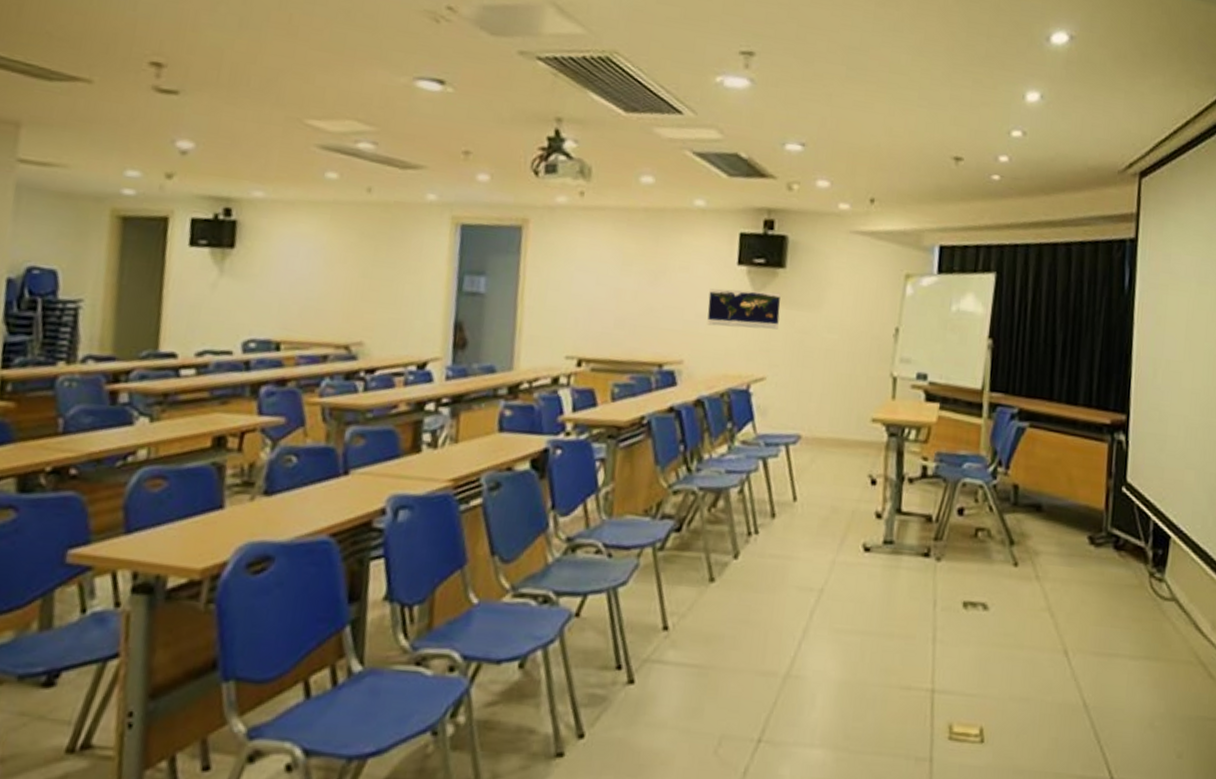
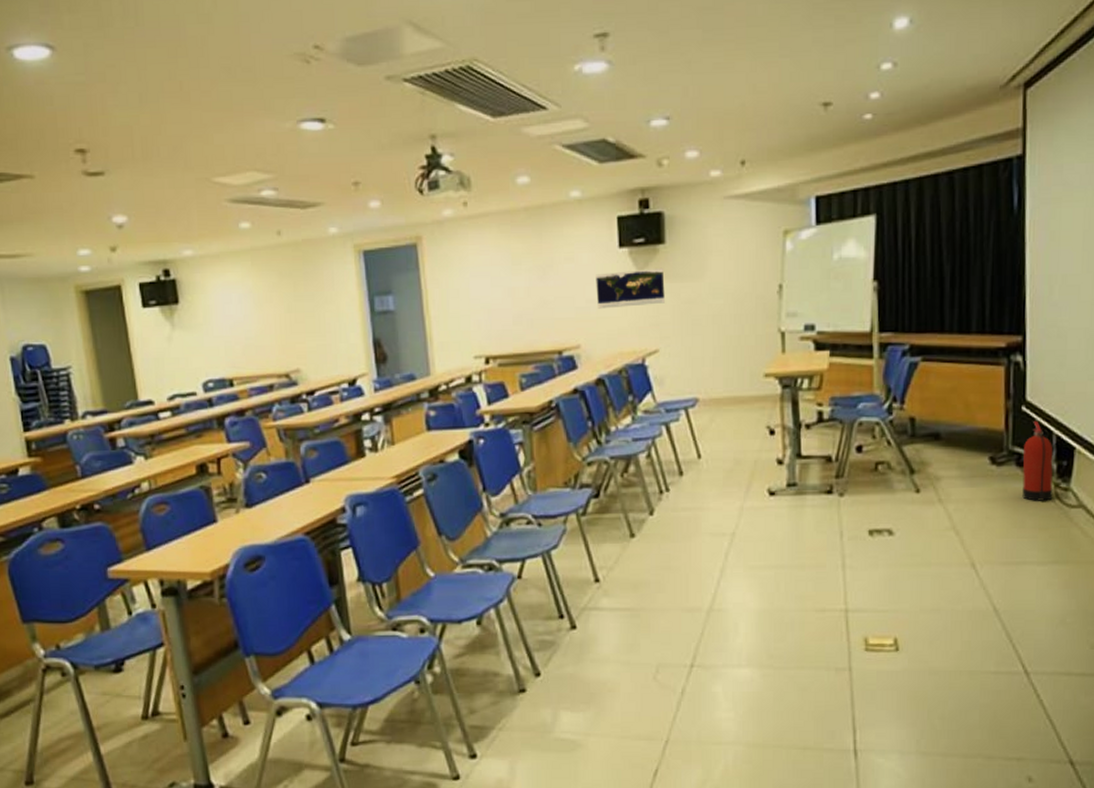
fire extinguisher: none [1118,503,1150,590] -> present [1022,420,1053,501]

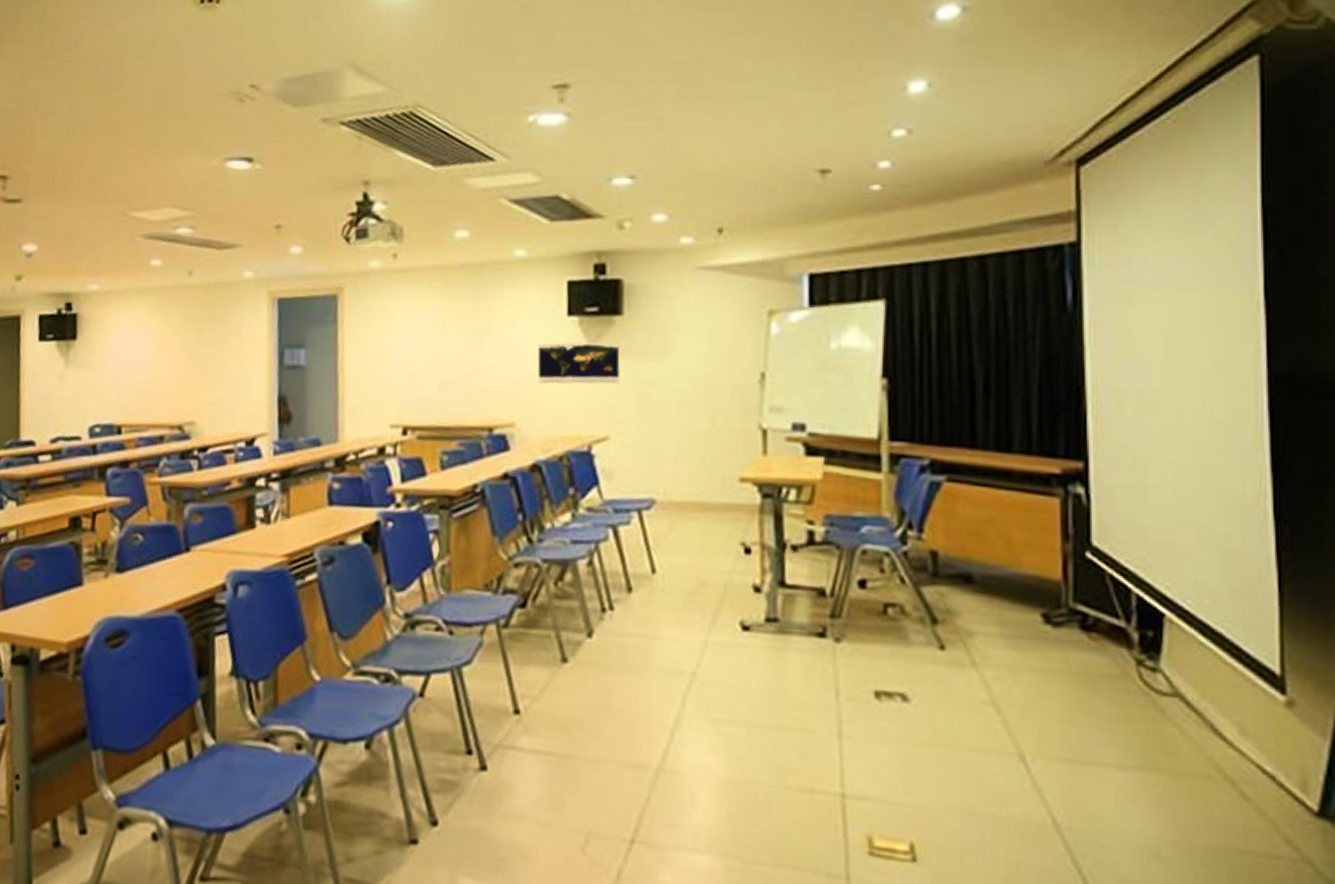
fire extinguisher: present [1022,420,1053,501] -> none [1089,572,1135,682]

